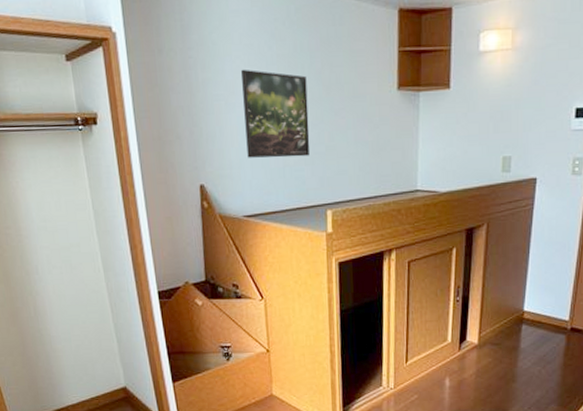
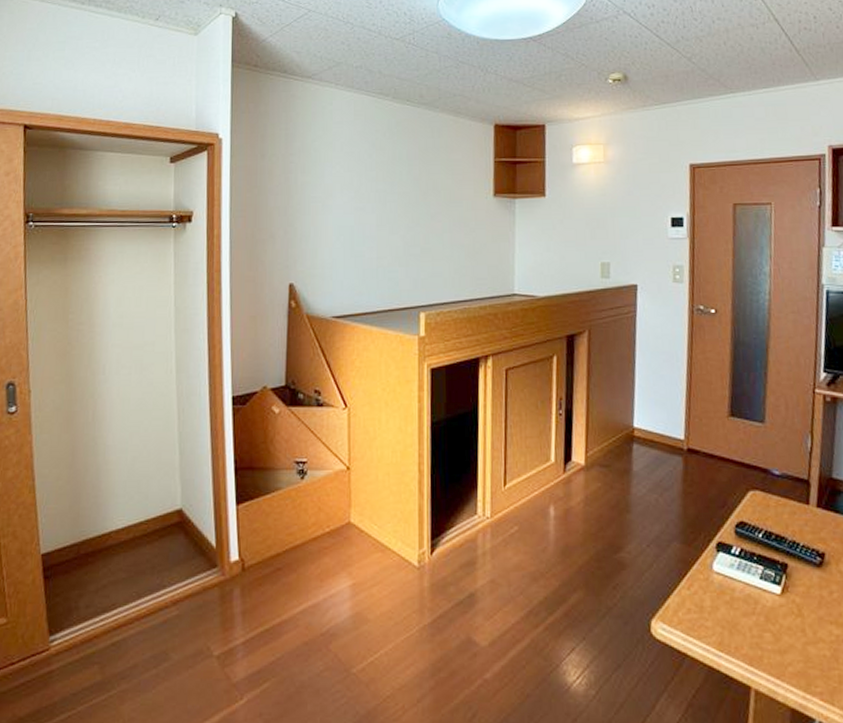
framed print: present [241,69,310,158] -> none [341,174,405,259]

